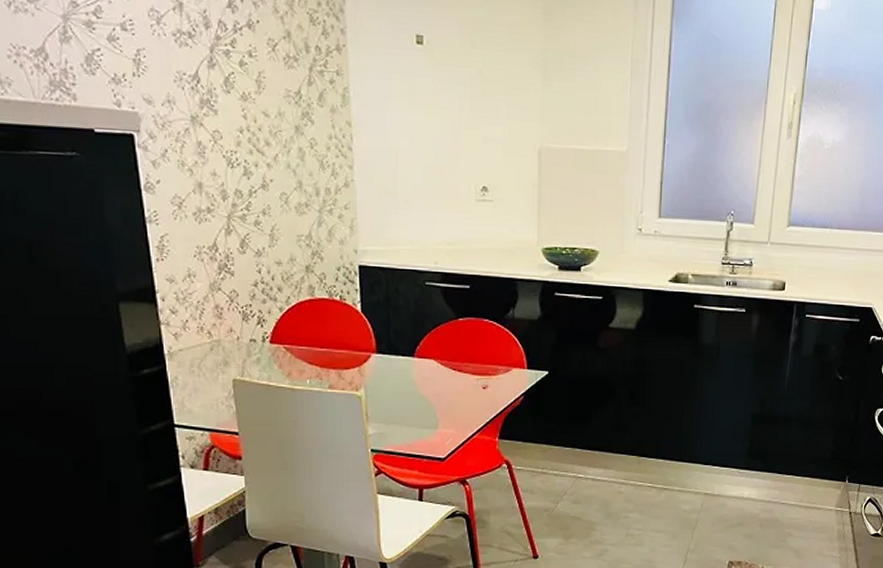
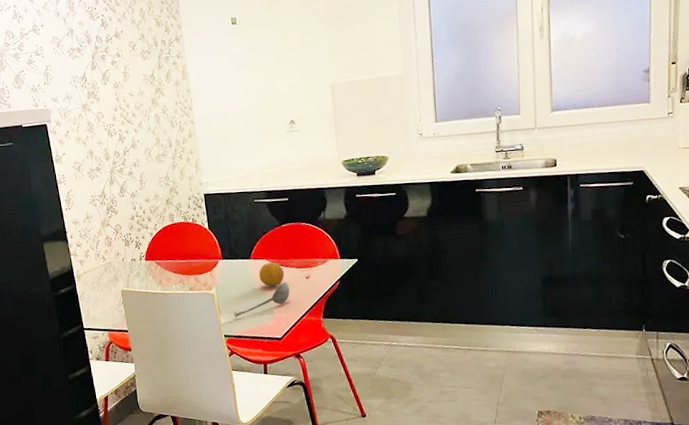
soupspoon: none [386,390,460,430] -> present [234,282,290,319]
fruit: none [423,364,456,394] -> present [259,262,285,286]

